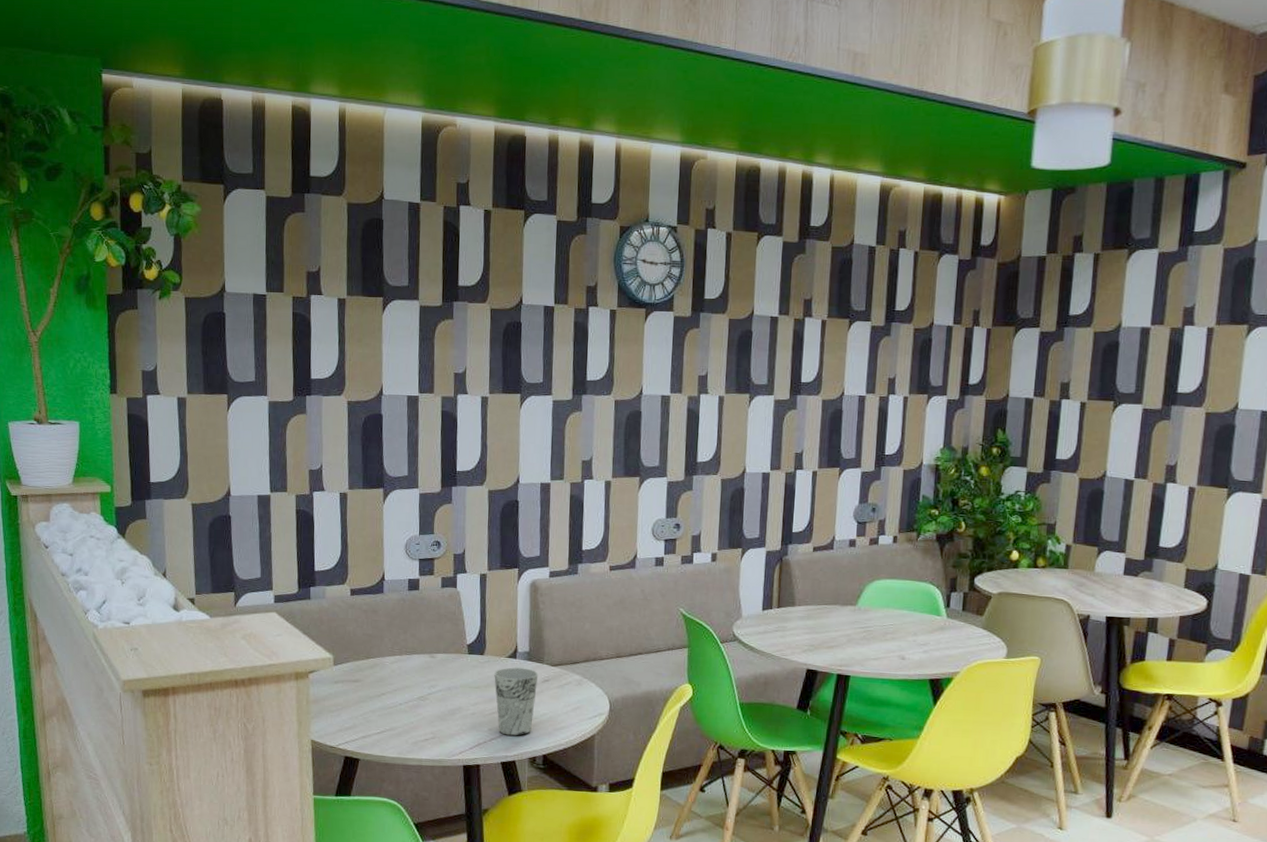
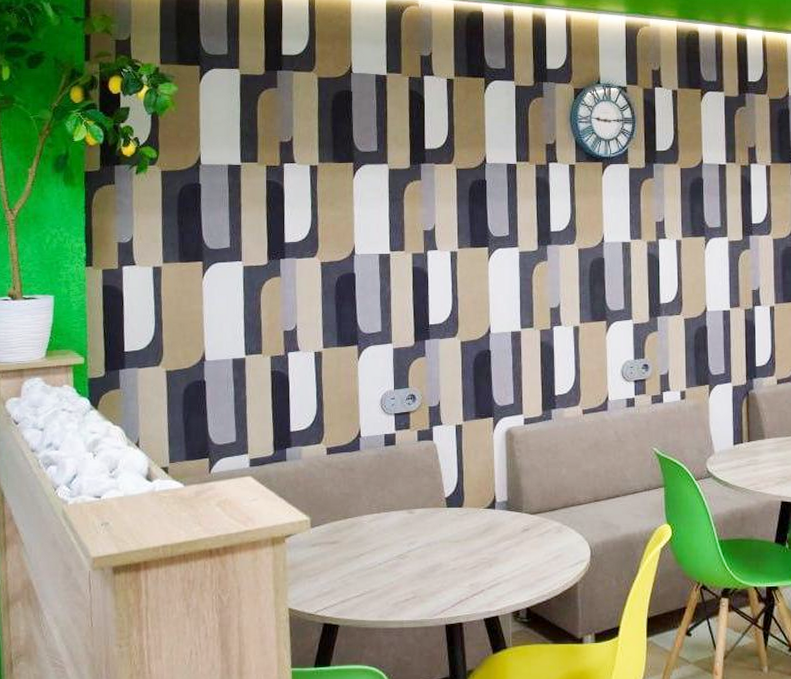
cup: present [494,667,539,736] -> none [474,518,518,590]

